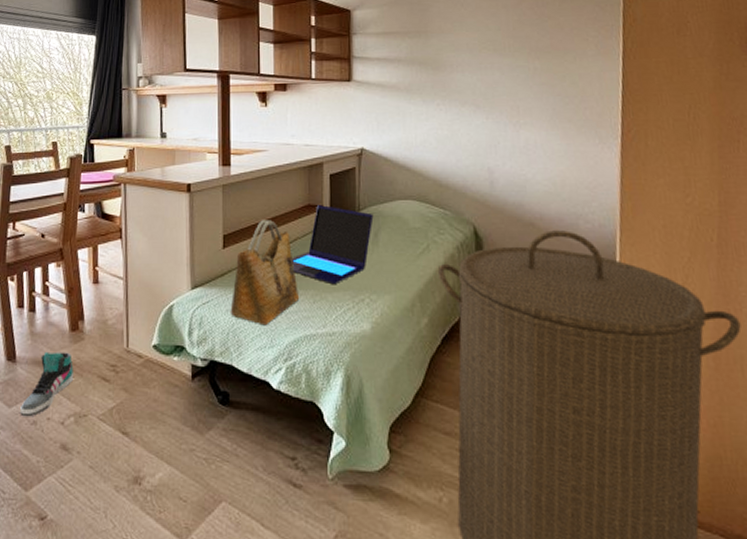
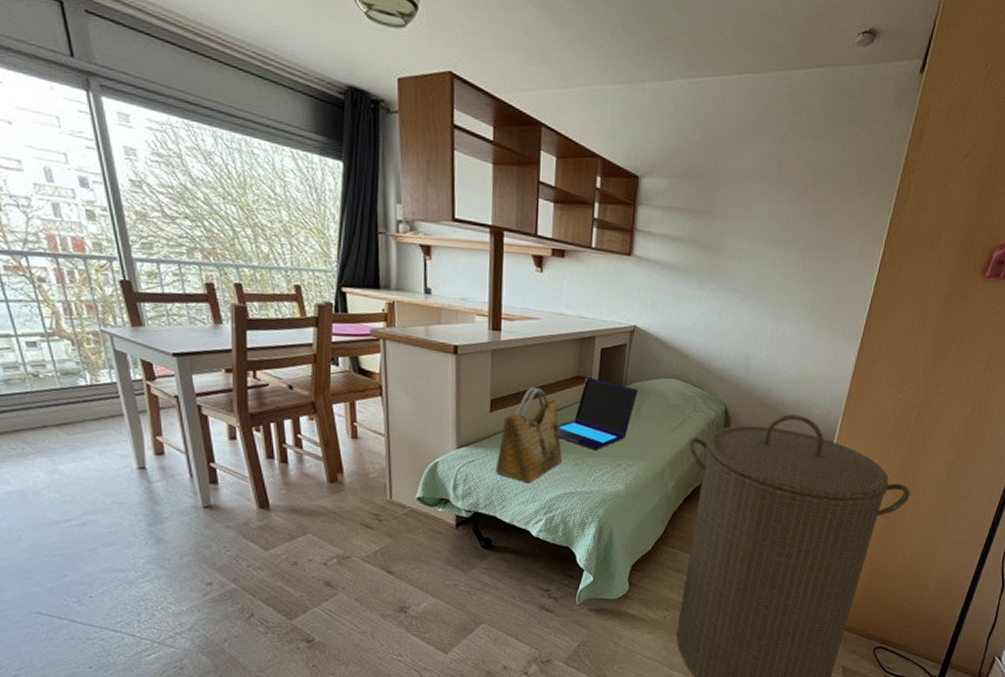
sneaker: present [20,351,74,417] -> none [279,500,334,559]

